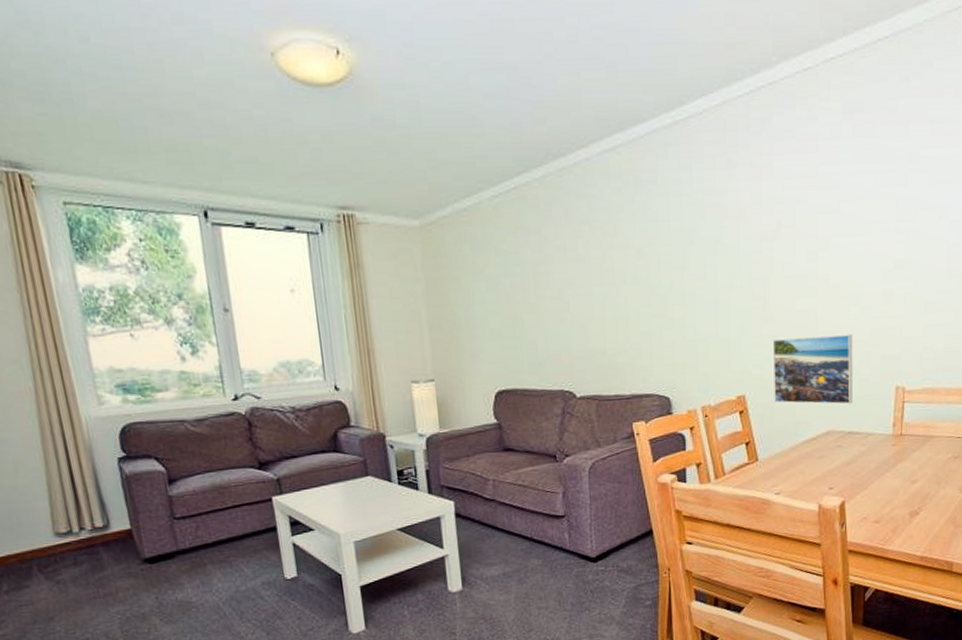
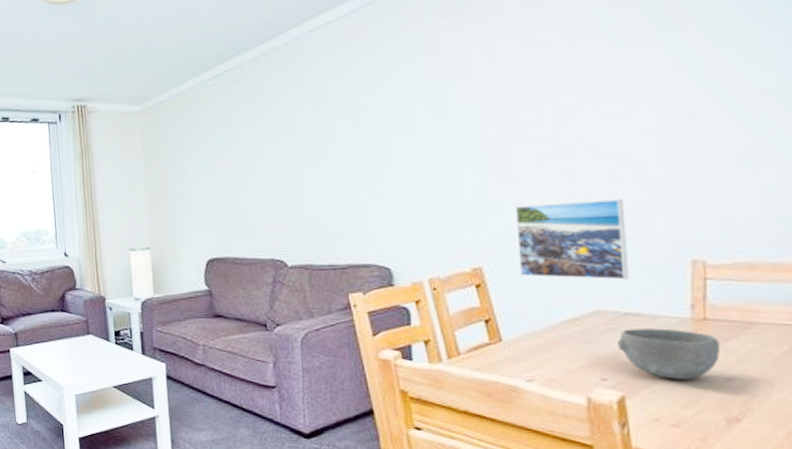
bowl: none [841,443,909,485] -> present [616,328,720,380]

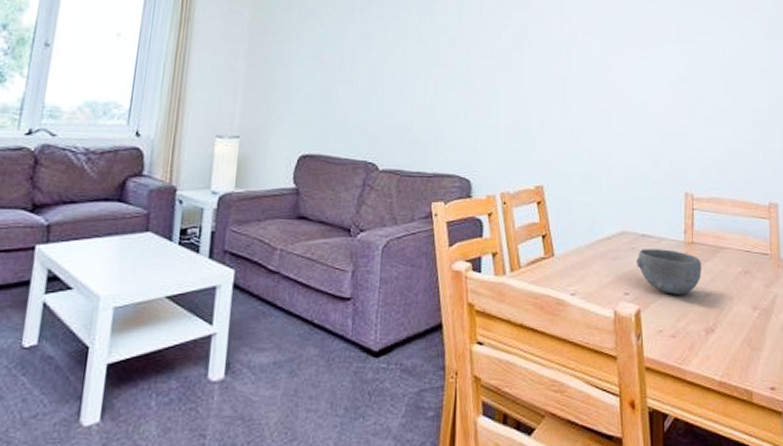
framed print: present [515,198,628,280] -> none [570,133,645,206]

